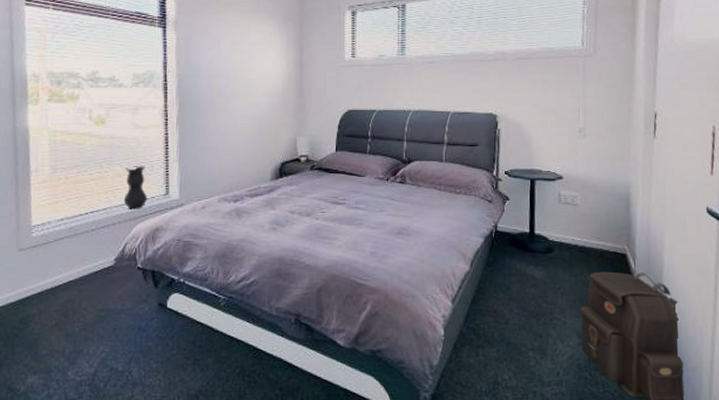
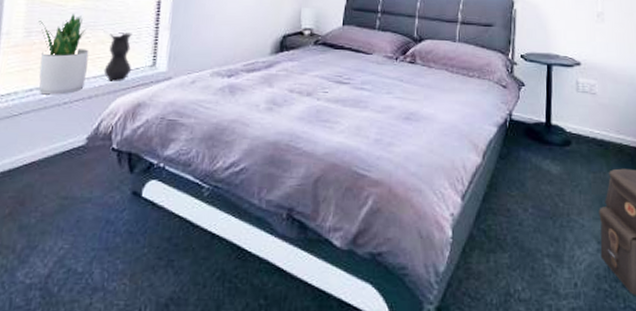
planter: none [62,151,109,223] -> present [38,14,89,95]

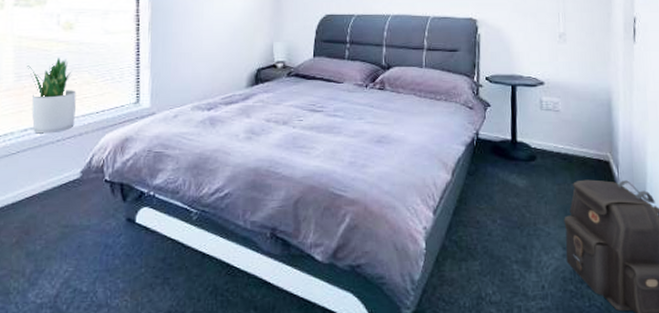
vase: present [103,32,133,83] -> none [91,73,118,120]

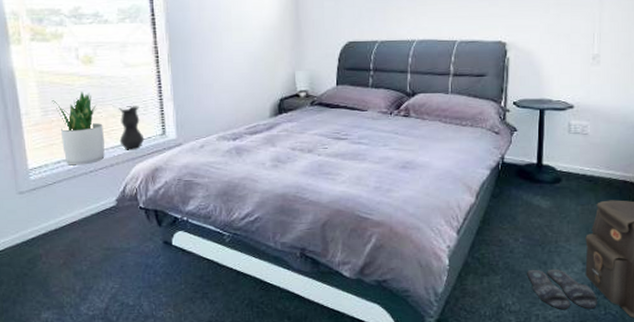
vase: none [91,73,118,120] -> present [119,106,145,152]
slippers: none [506,253,581,301] -> present [527,268,597,310]

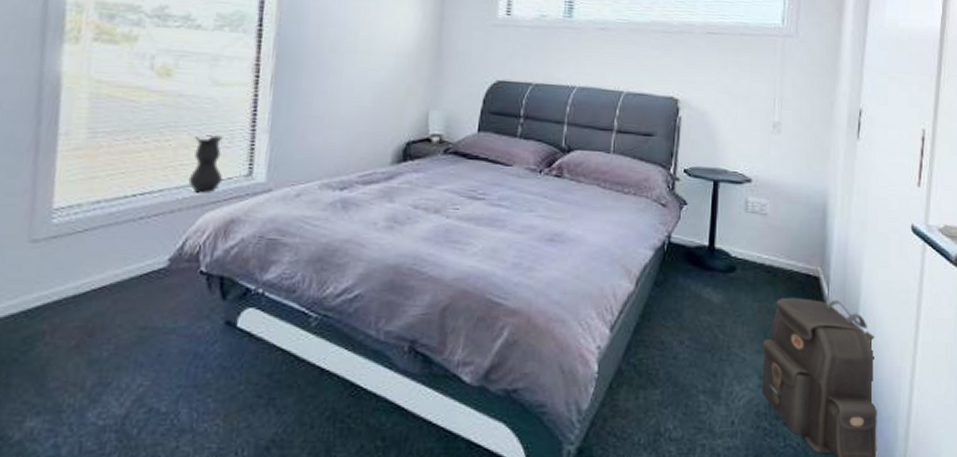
planter: present [52,92,105,166] -> none [105,111,170,209]
slippers: present [527,268,597,310] -> none [692,382,775,440]

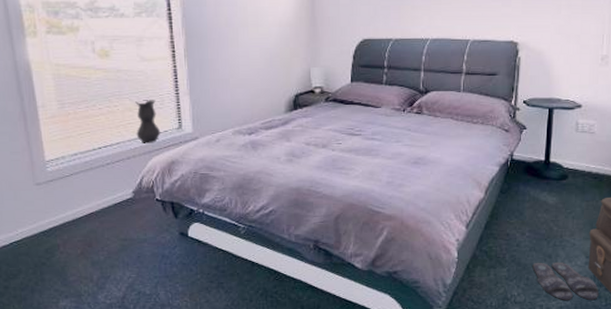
slippers: none [692,382,775,440] -> present [532,262,599,301]

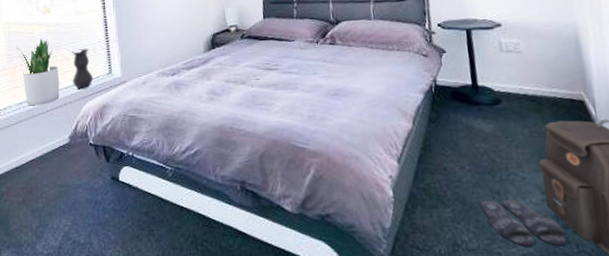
planter: none [68,85,122,158] -> present [16,39,60,106]

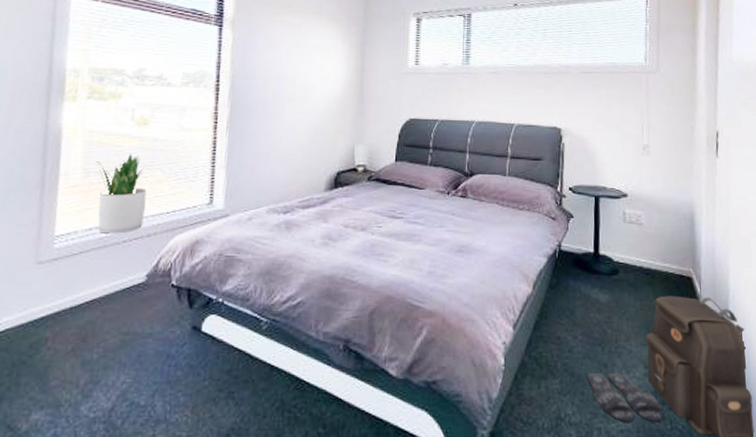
vase: present [72,48,94,91] -> none [161,171,190,221]

